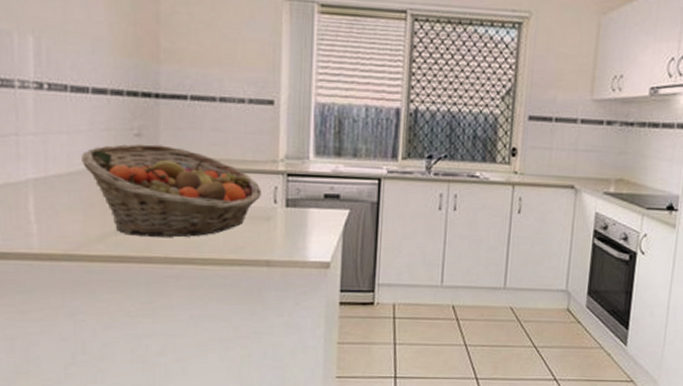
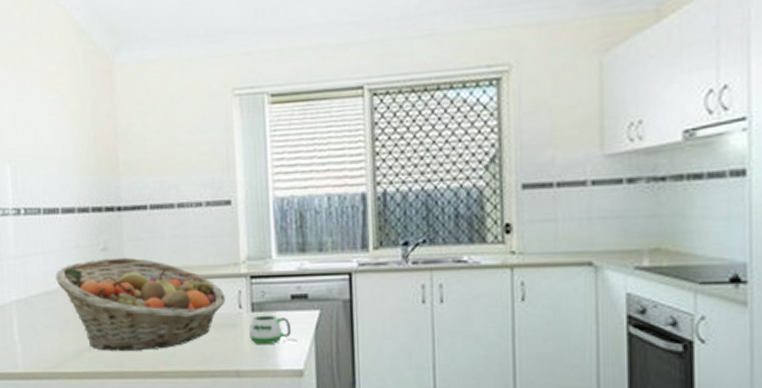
mug: none [282,211,328,238] -> present [249,315,298,344]

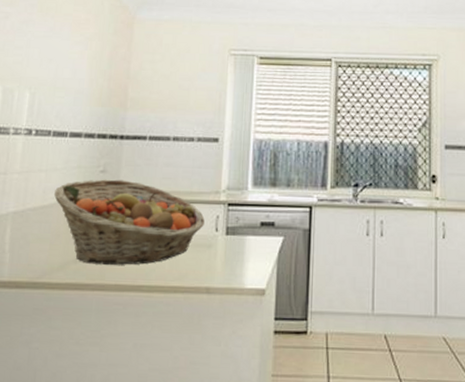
mug: present [249,315,298,344] -> none [222,238,263,265]

